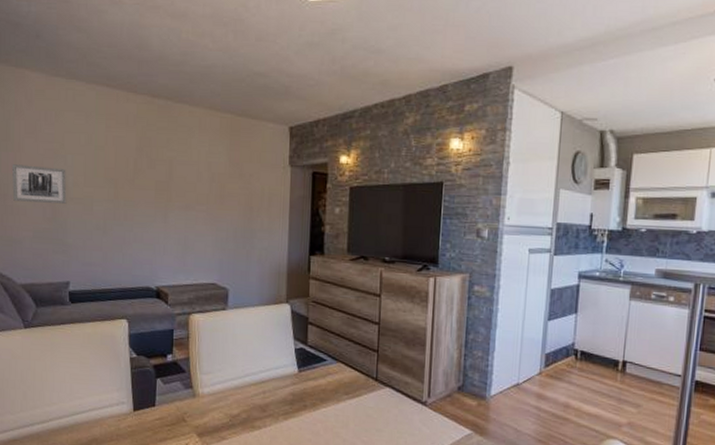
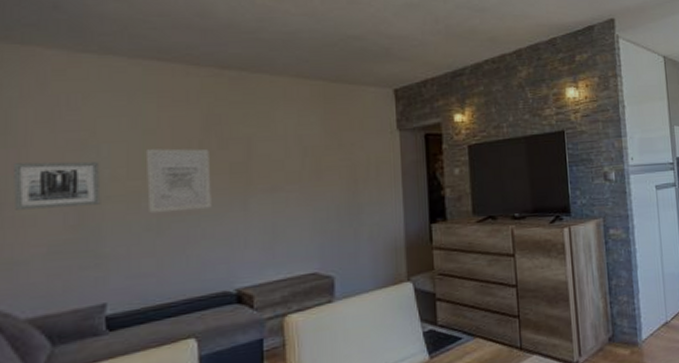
wall art: none [97,163,142,218] -> present [145,148,211,214]

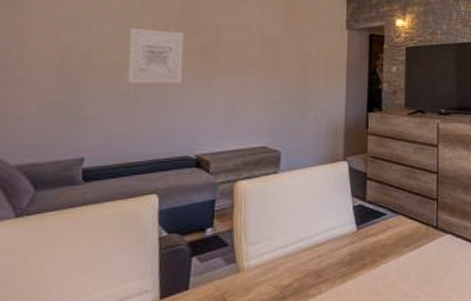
wall art: present [12,161,101,210] -> none [14,31,90,72]

